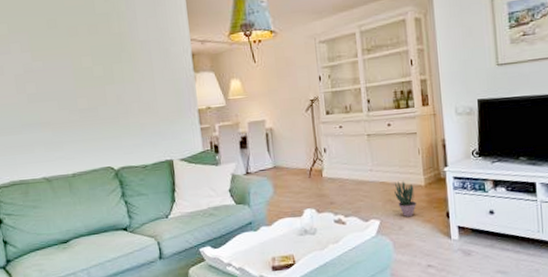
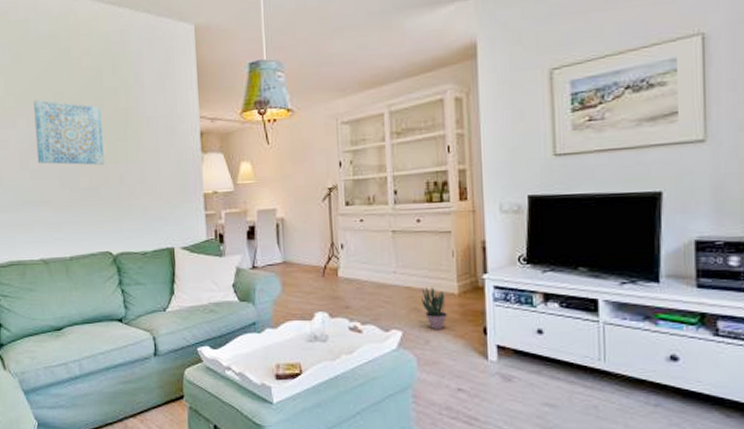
wall art: none [26,26,101,88] -> present [33,99,104,165]

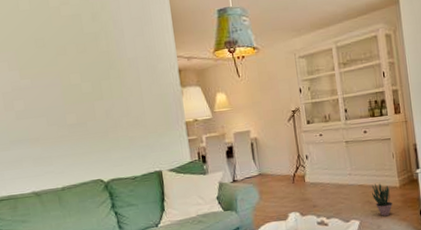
wall art: present [33,99,104,165] -> none [14,46,90,105]

